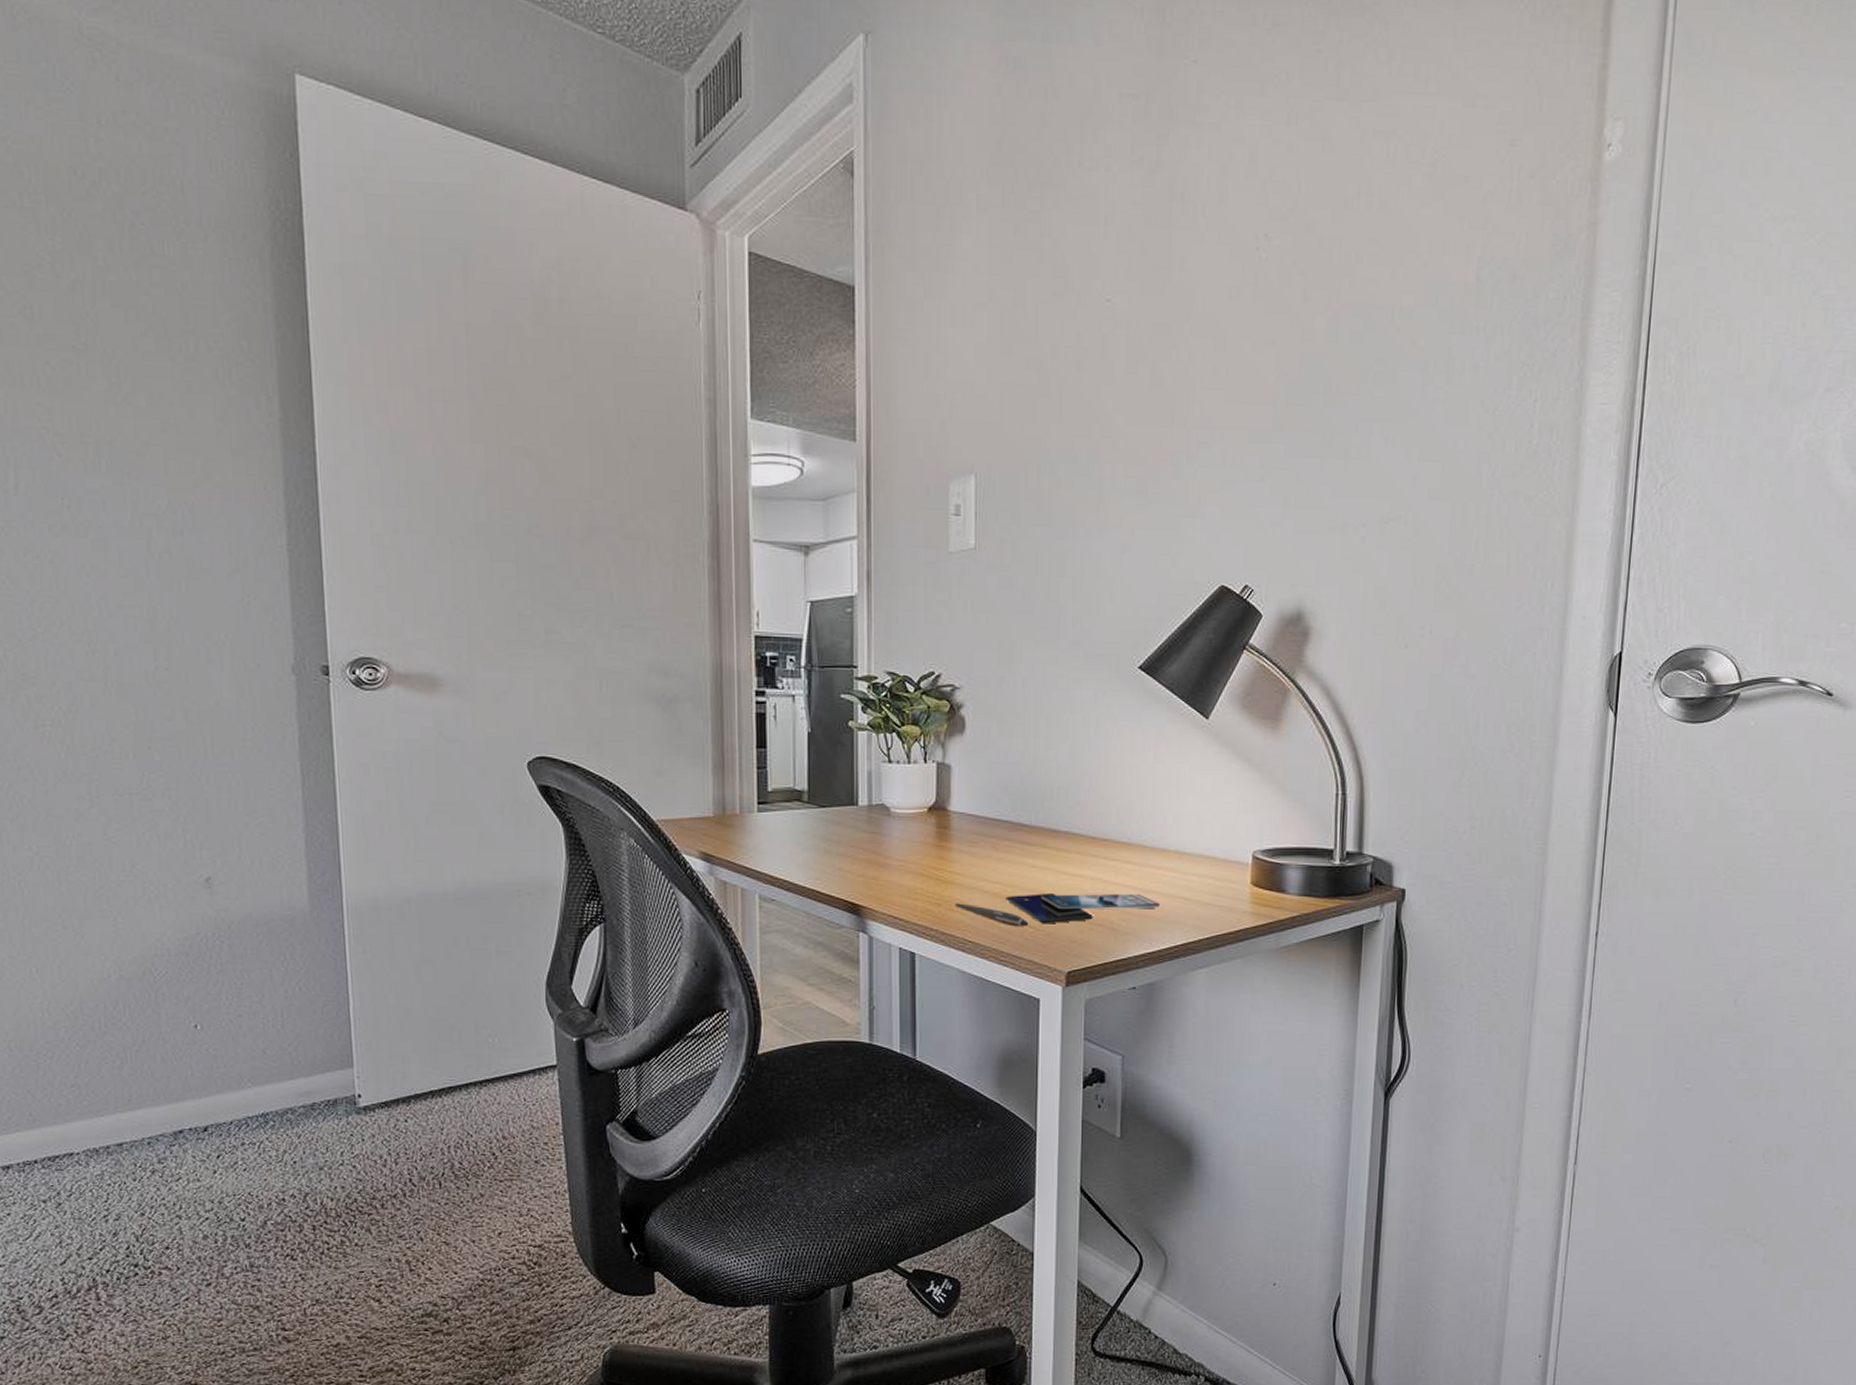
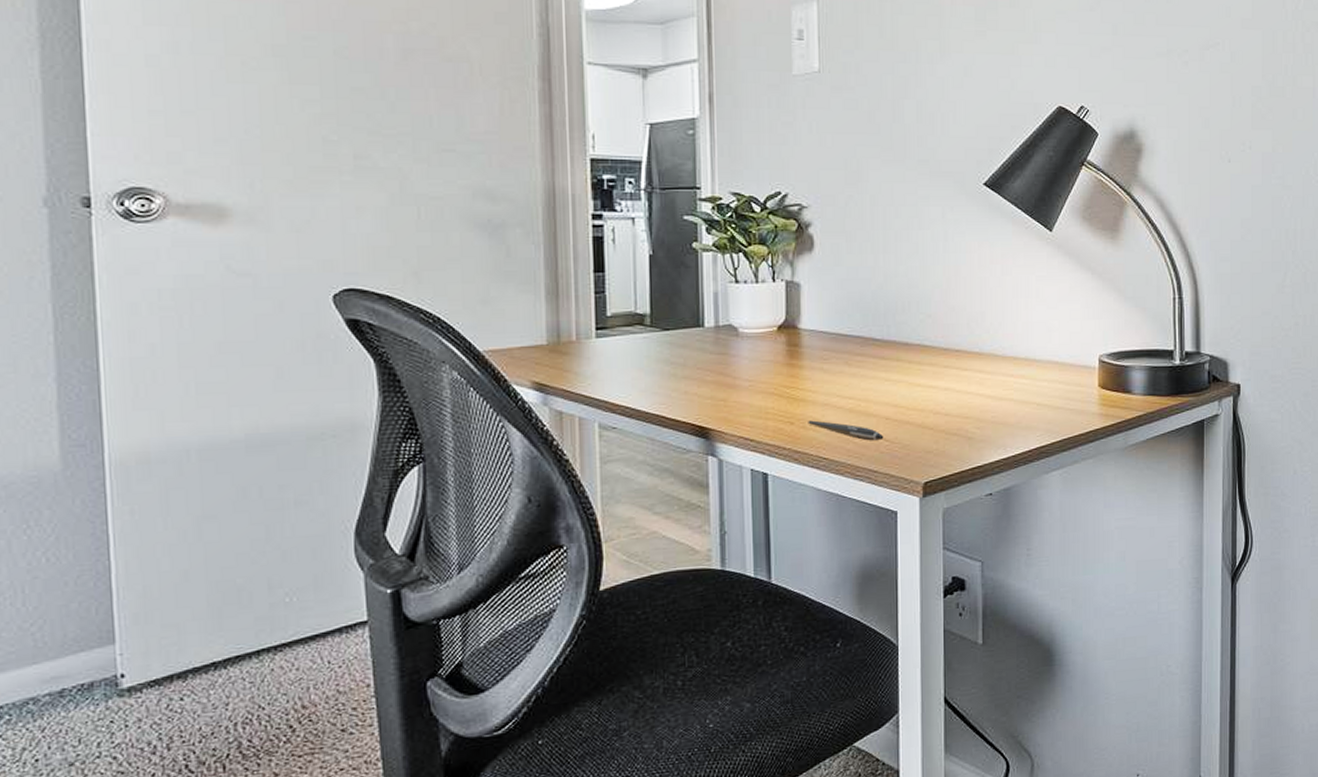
smartphone: present [1006,893,1160,924] -> none [860,401,1012,437]

